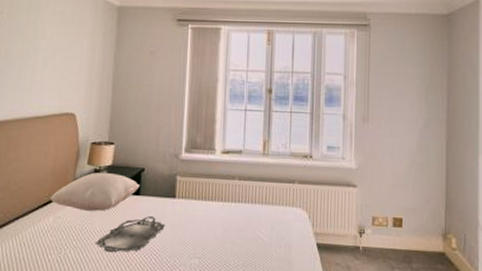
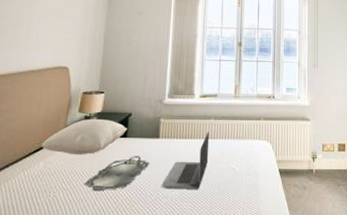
laptop computer: none [178,194,233,259] -> present [161,131,210,189]

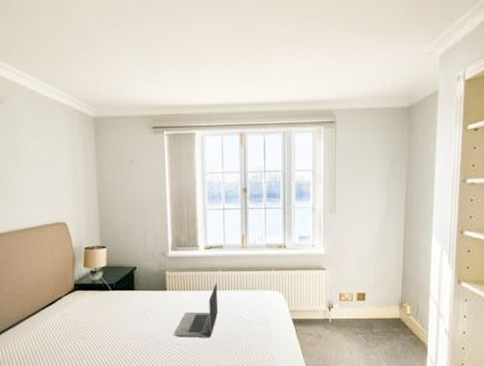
pillow: present [41,119,127,154] -> none [54,274,134,306]
serving tray: present [84,156,149,192] -> none [100,307,159,340]

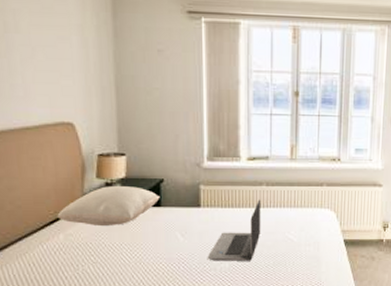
pillow: none [54,274,134,306] -> present [57,186,160,225]

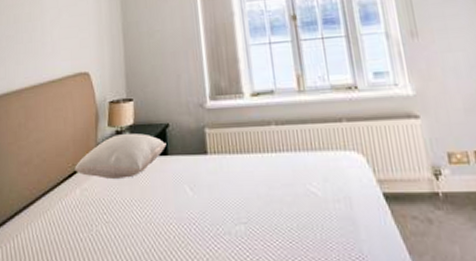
laptop computer: present [207,199,261,261] -> none [219,142,277,223]

